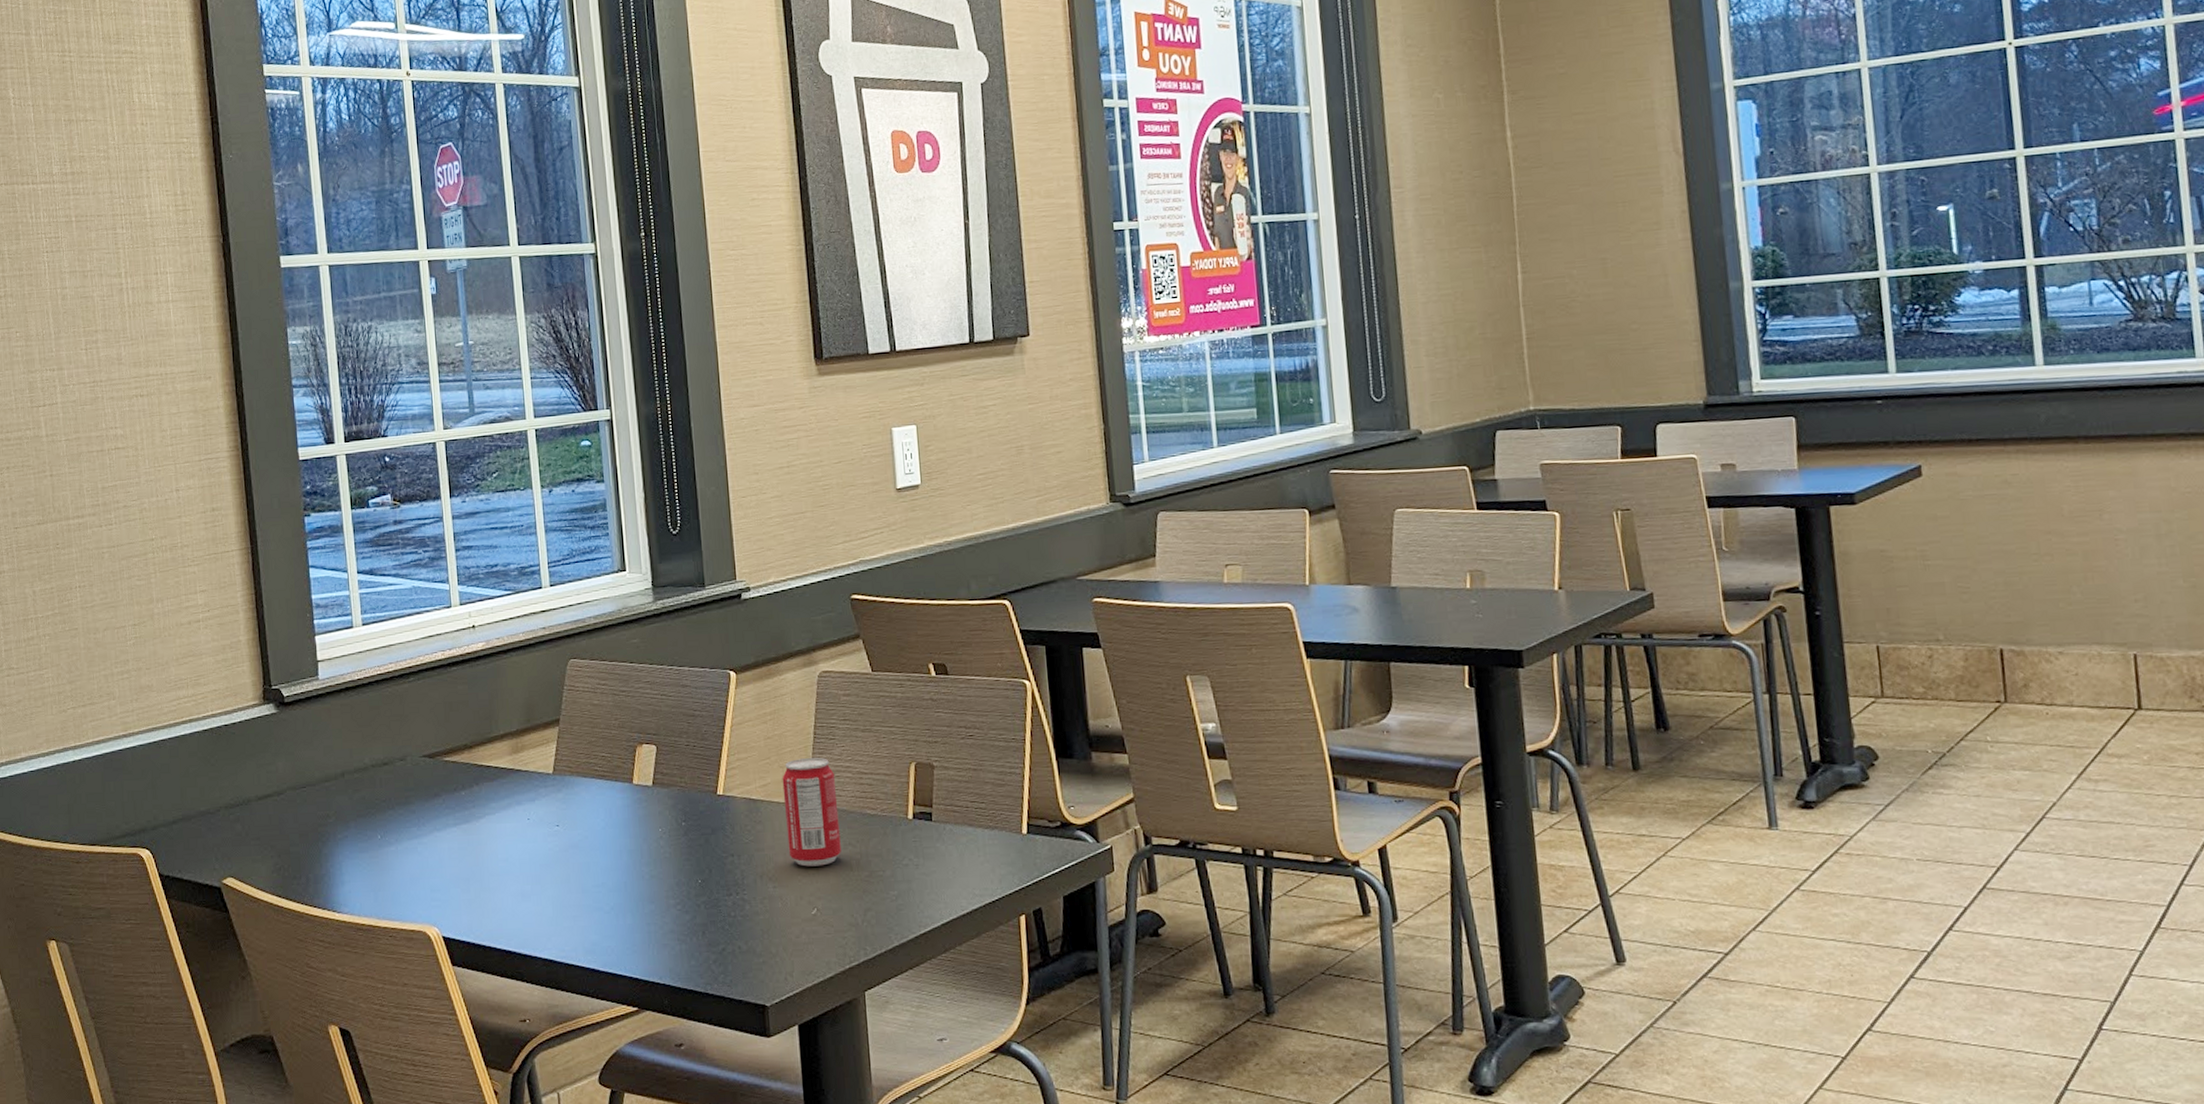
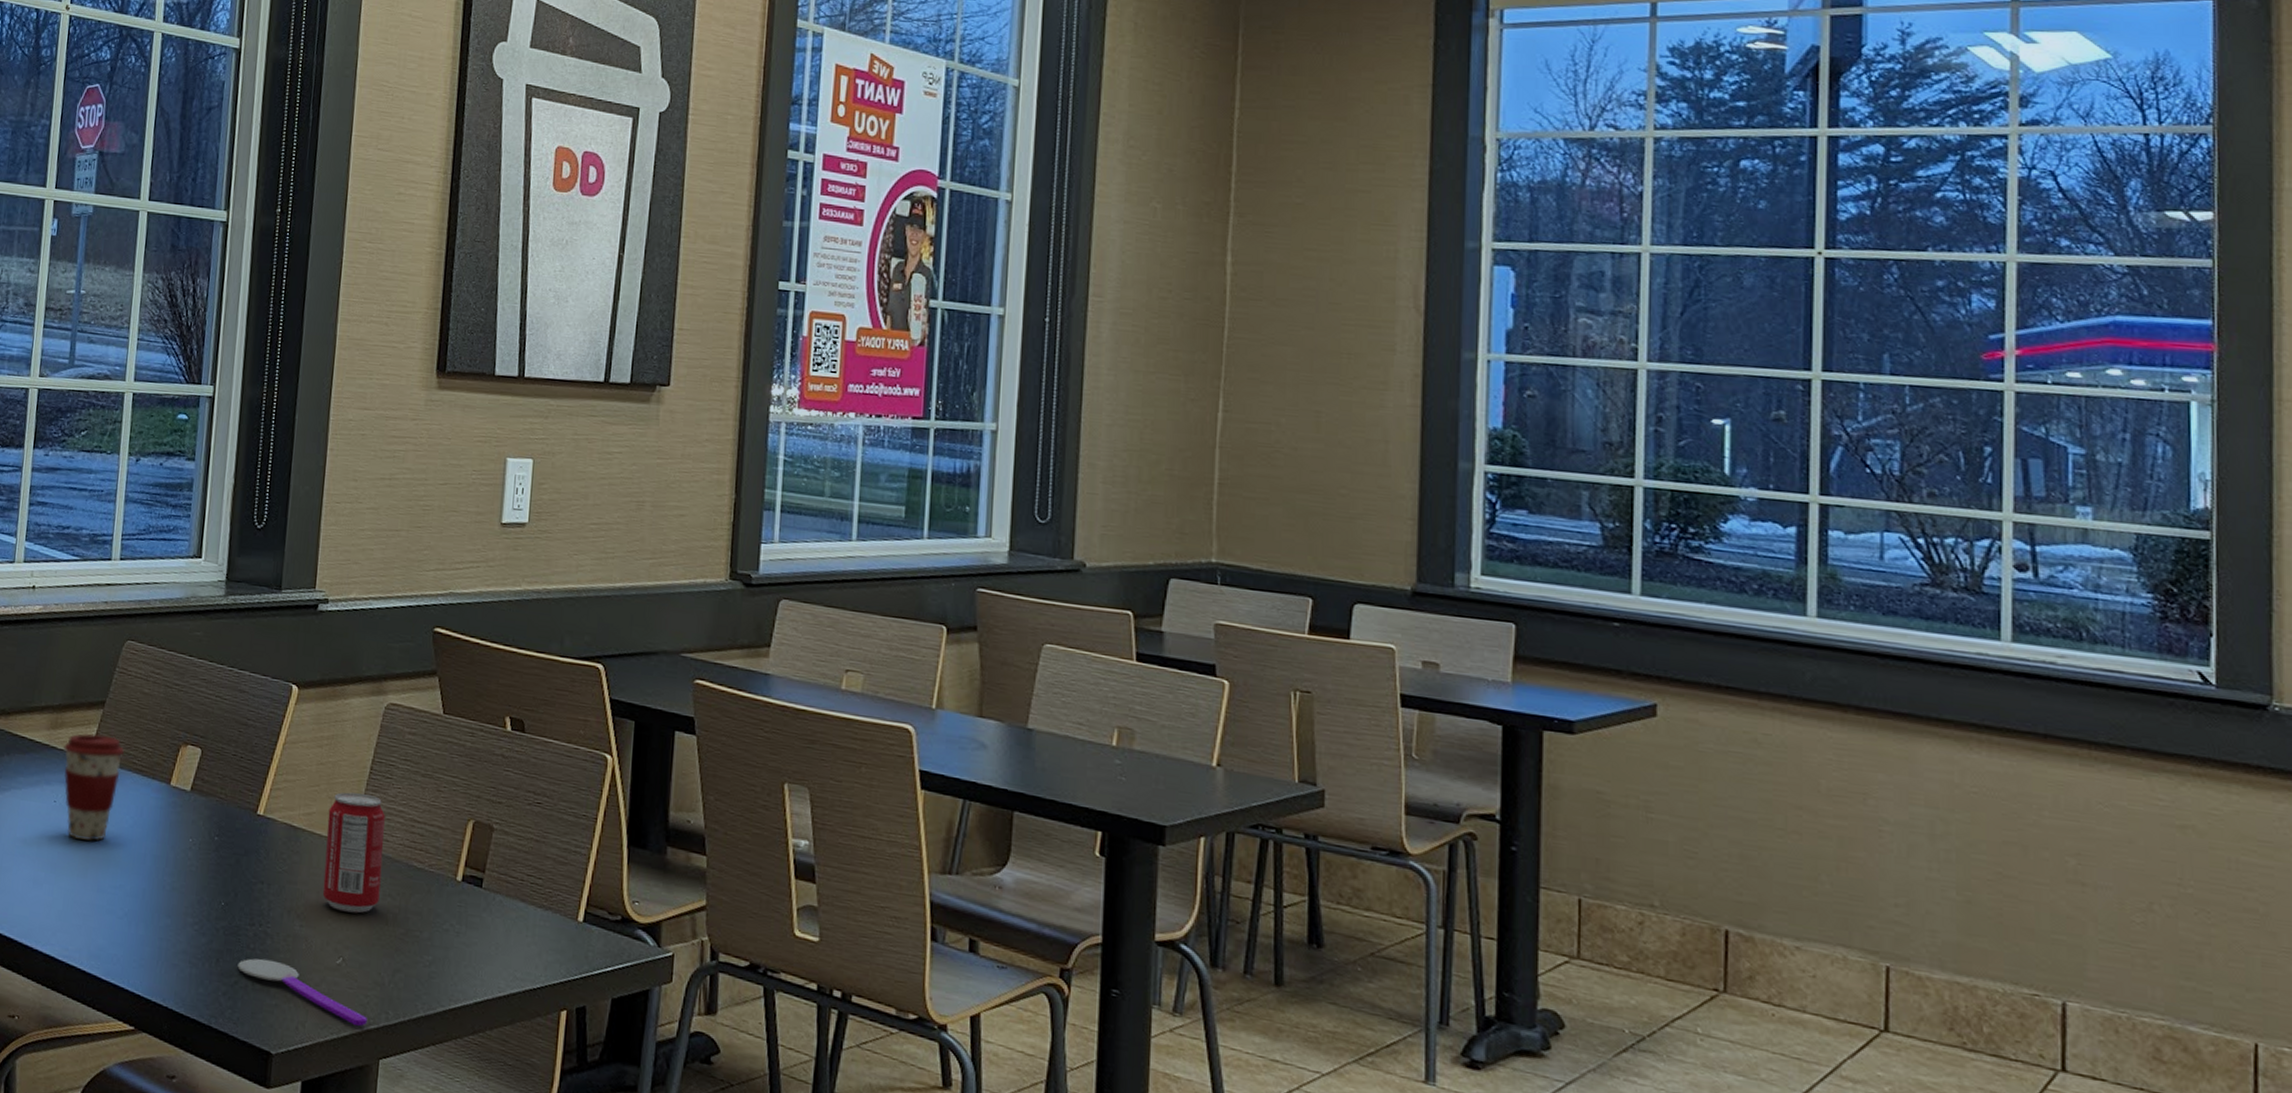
coffee cup: none [527,749,585,849] -> present [62,733,124,841]
spoon: none [722,922,848,967] -> present [237,958,367,1026]

